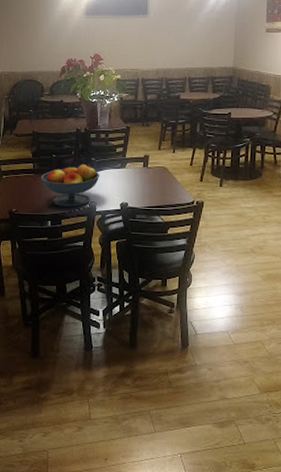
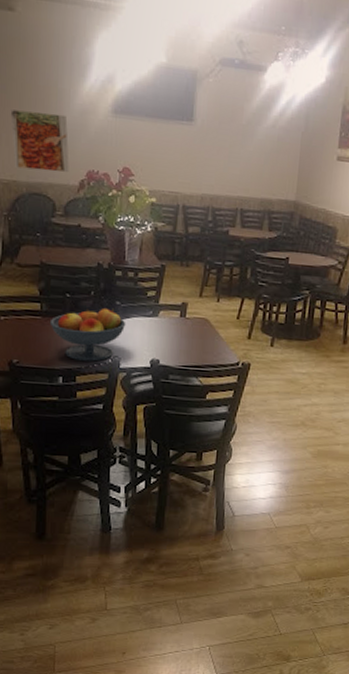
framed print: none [9,20,54,63] -> present [10,110,70,173]

